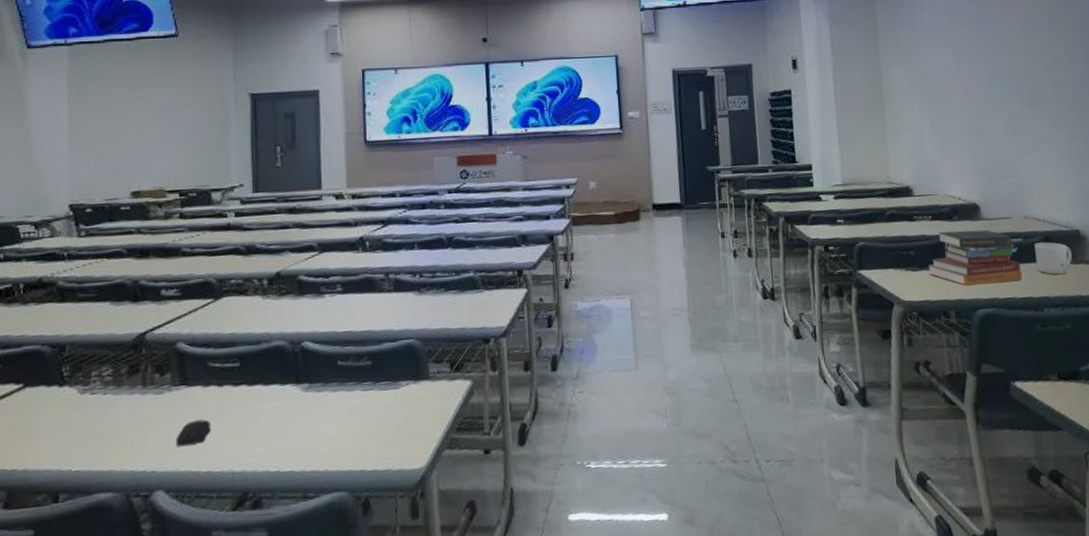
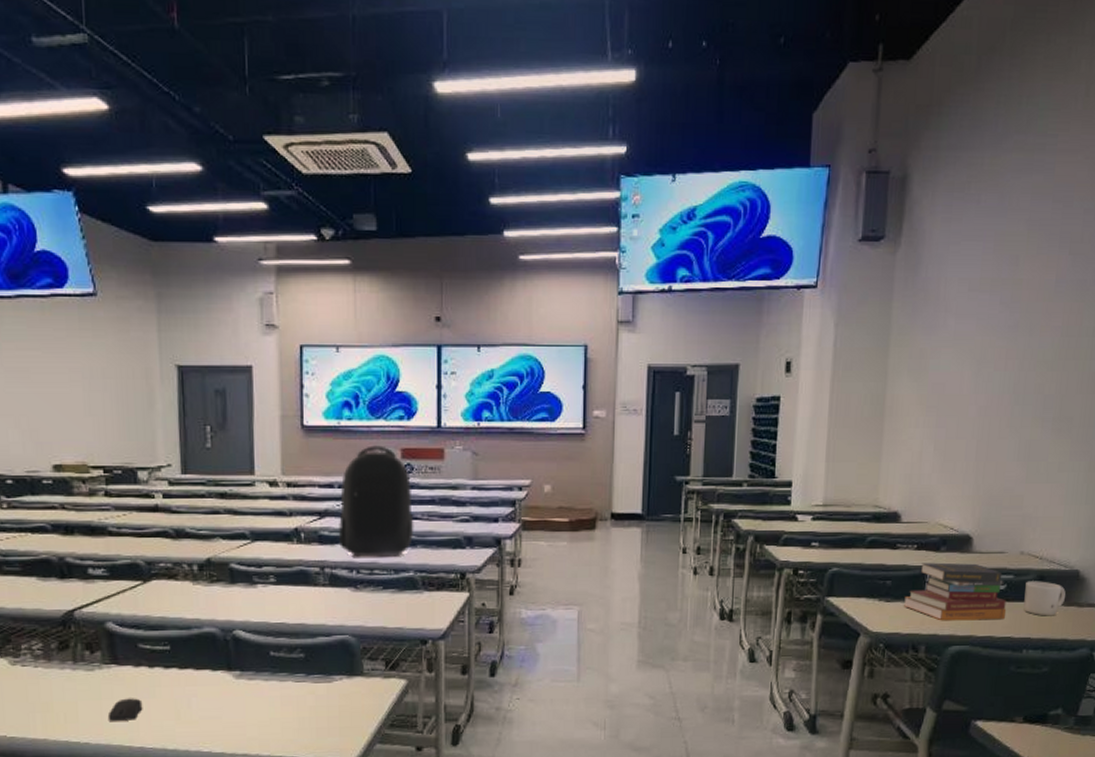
backpack: none [401,155,472,261] -> present [338,445,414,557]

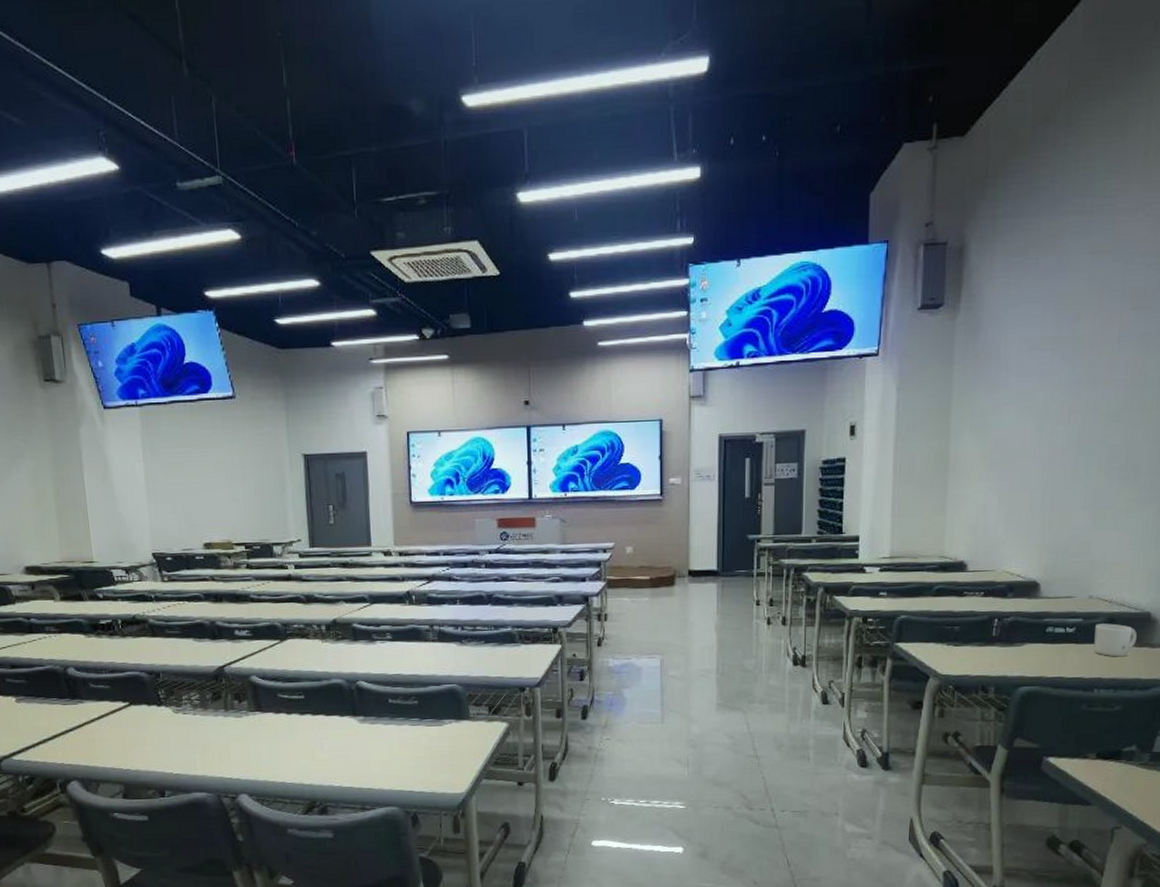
computer mouse: present [107,698,143,721] -> none [254,740,283,760]
backpack: present [338,445,414,557] -> none [444,517,511,615]
books: present [903,562,1007,621] -> none [971,608,1077,663]

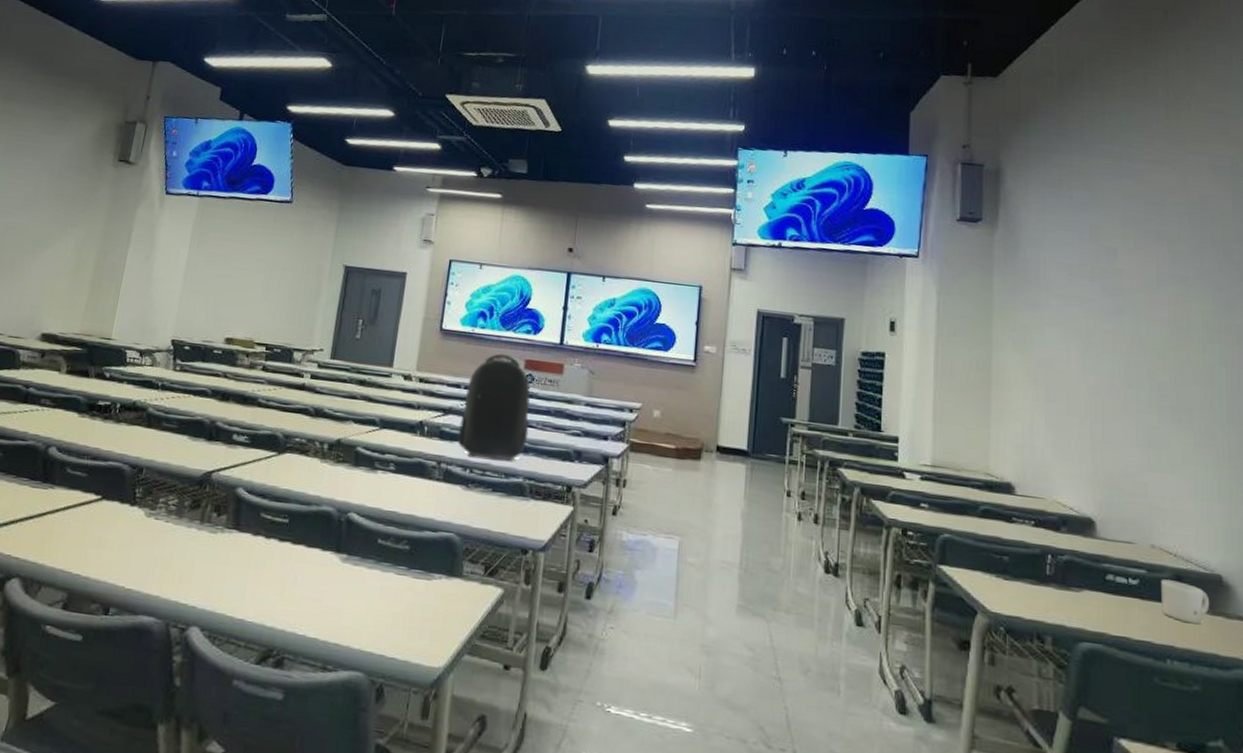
backpack: none [444,517,511,615] -> present [458,353,531,461]

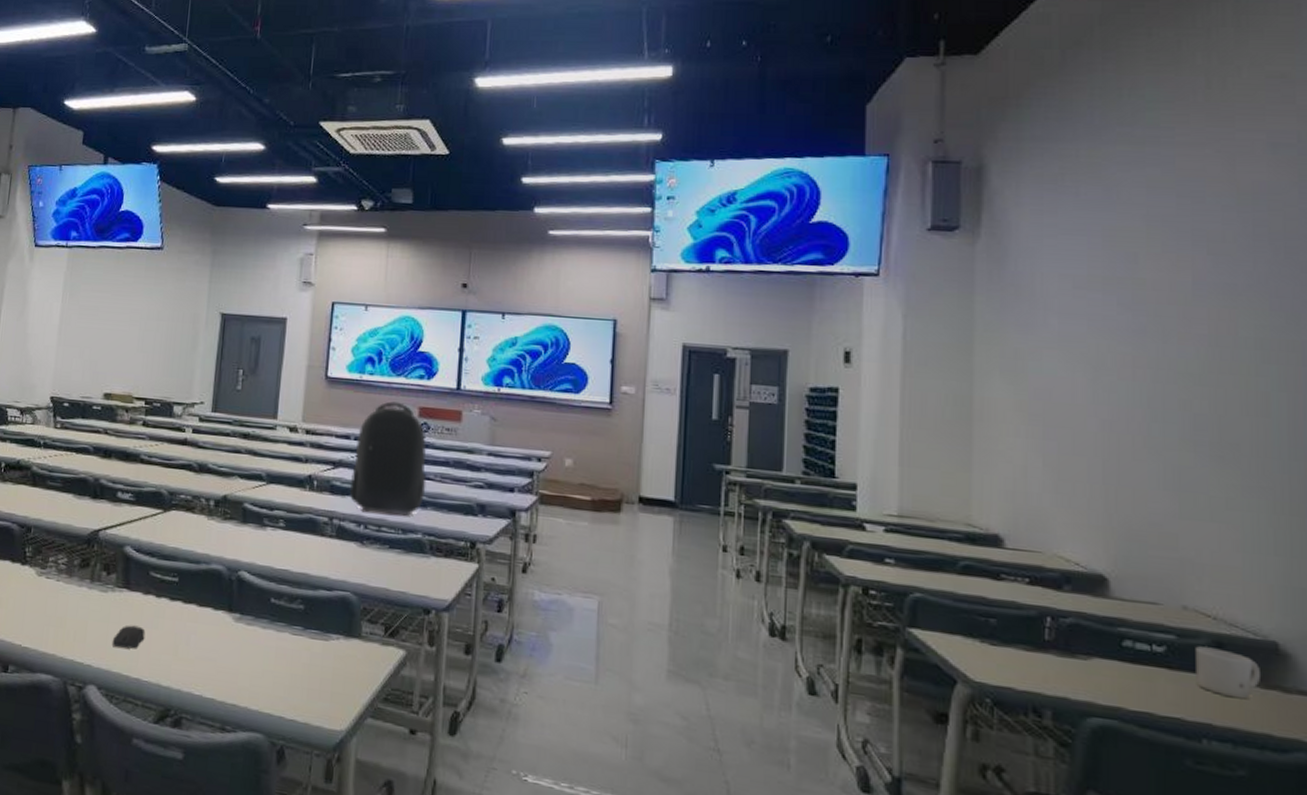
computer mouse: none [218,566,253,590] -> present [111,625,146,649]

